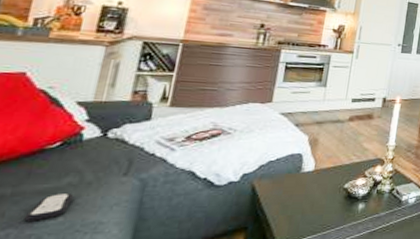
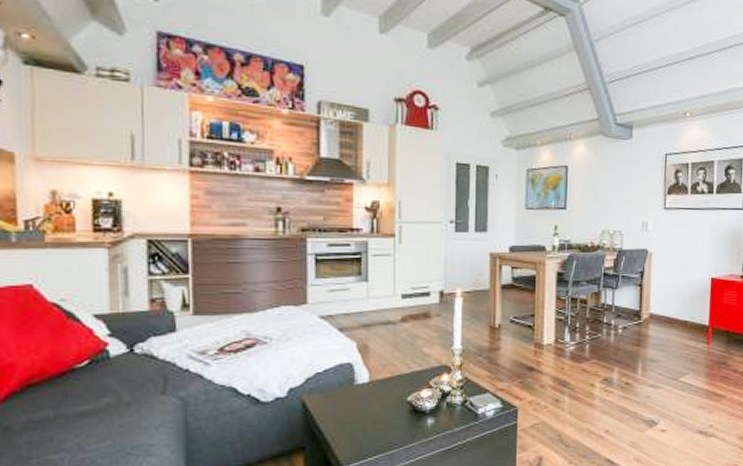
remote control: present [24,194,74,222] -> none [73,415,116,445]

